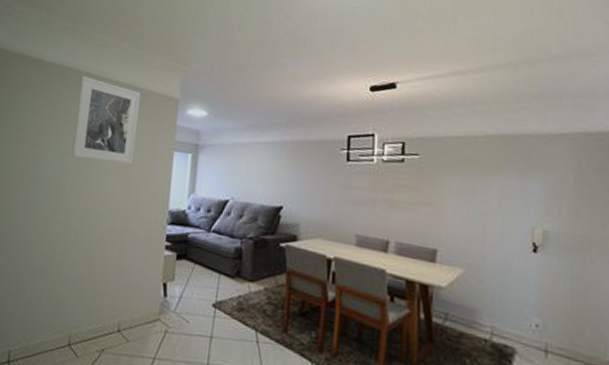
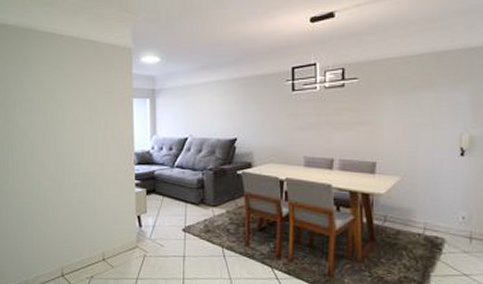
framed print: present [71,76,141,165] -> none [37,35,96,115]

